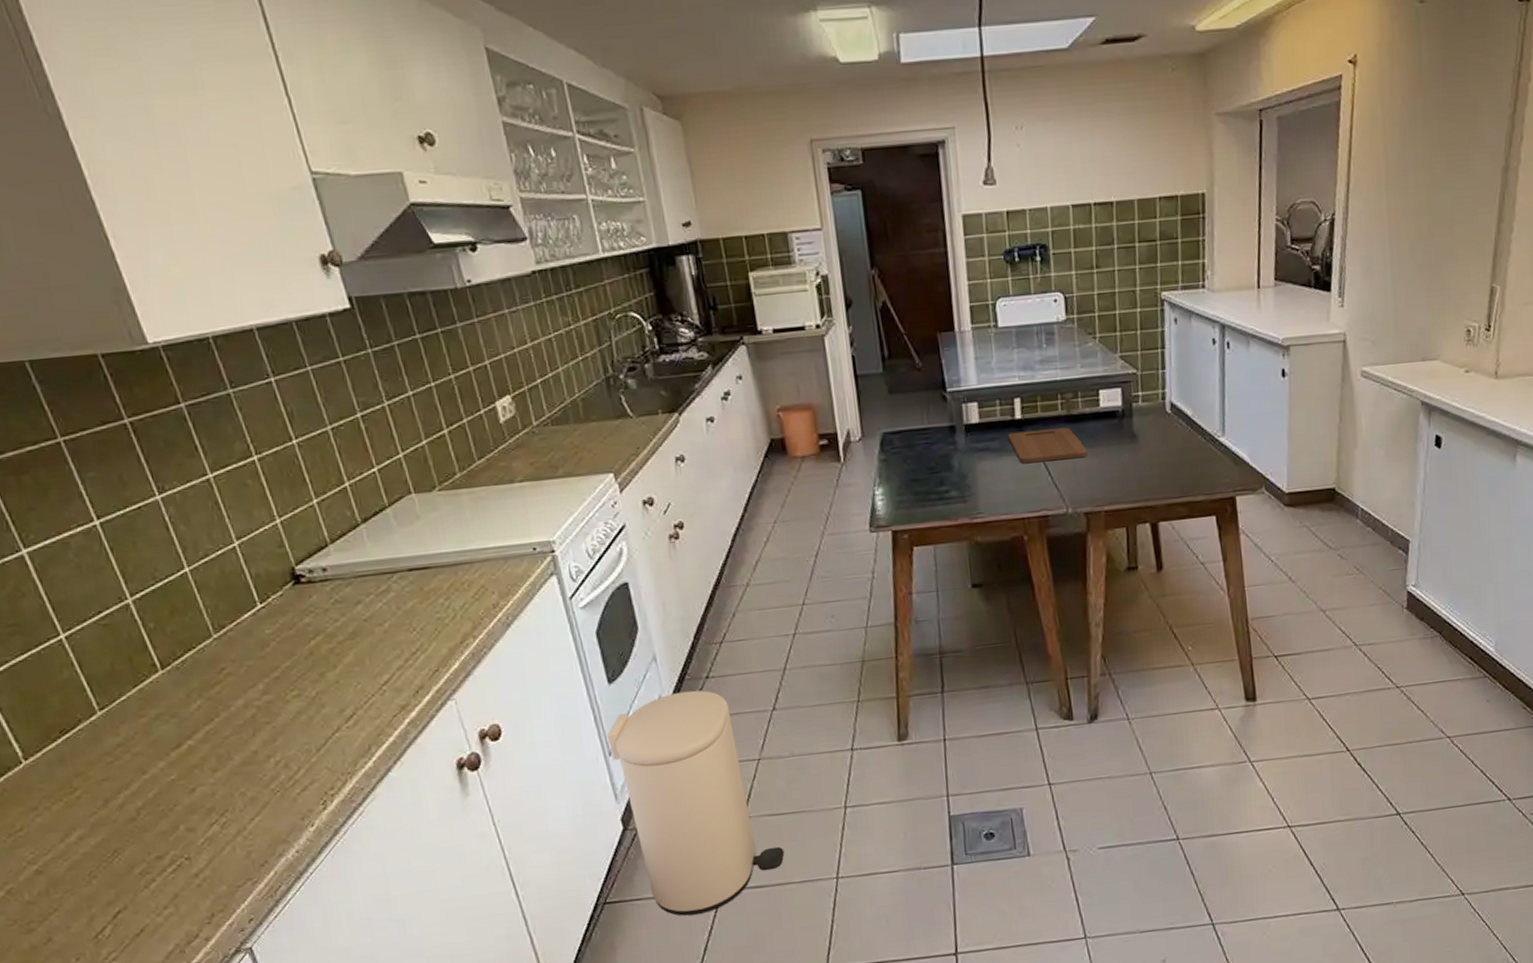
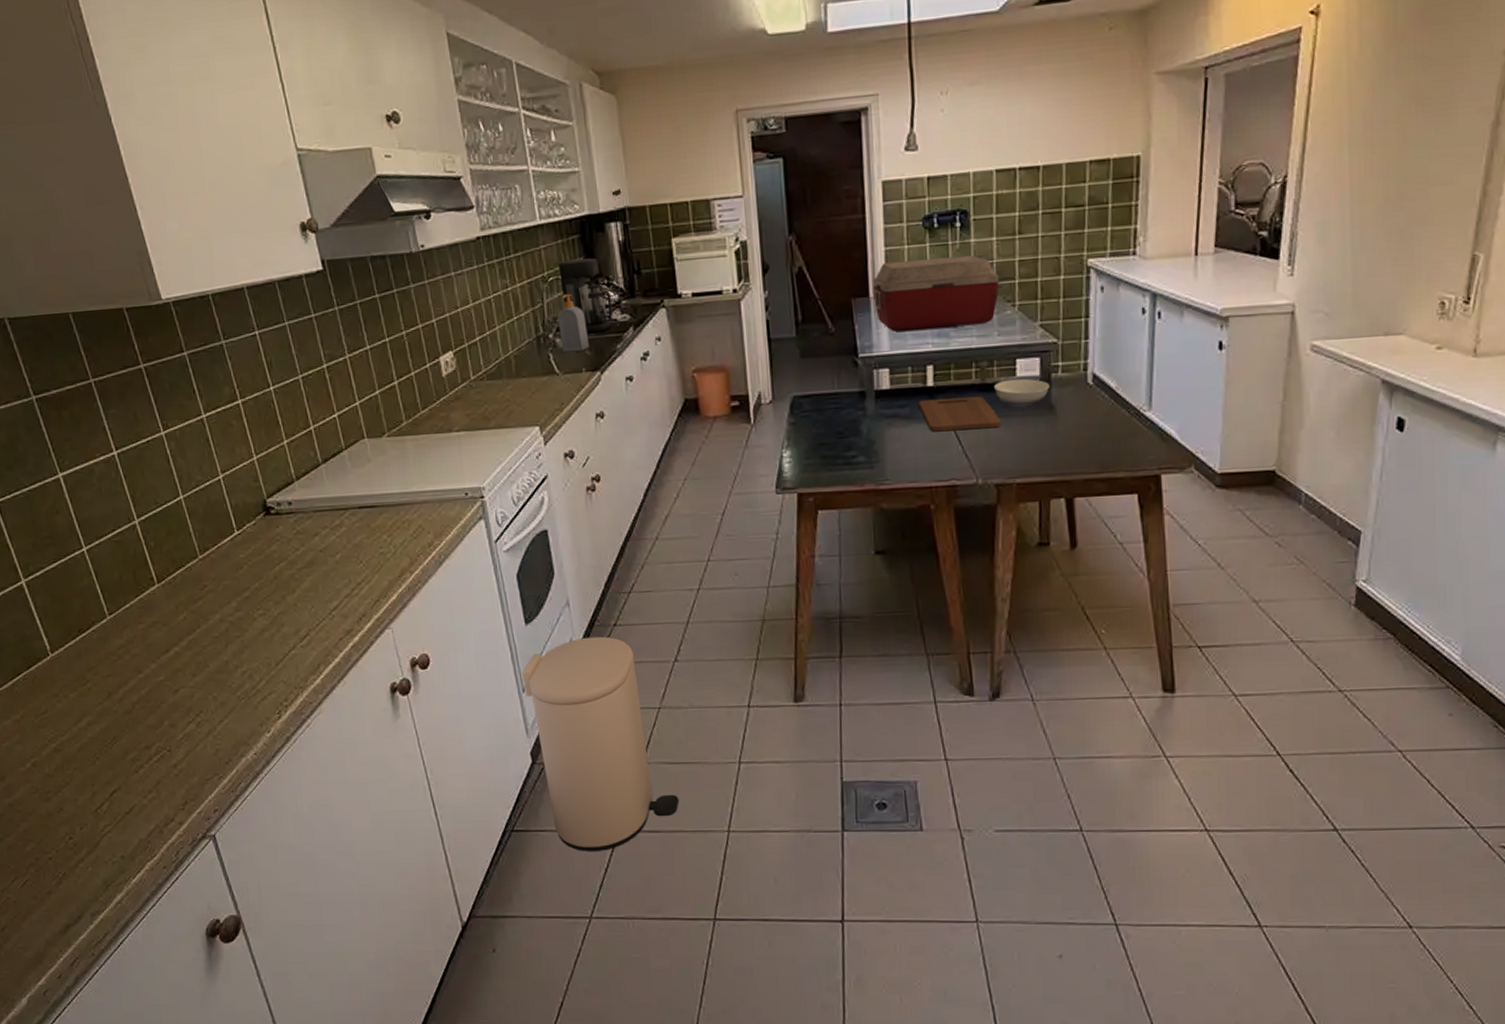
coffee maker: none [625,293,690,372] -> present [557,258,613,333]
soap bottle: none [628,331,665,394] -> present [557,293,590,353]
cooler: none [957,288,1080,366] -> present [873,255,1000,332]
bowl: none [1079,408,1132,436] -> present [994,378,1051,407]

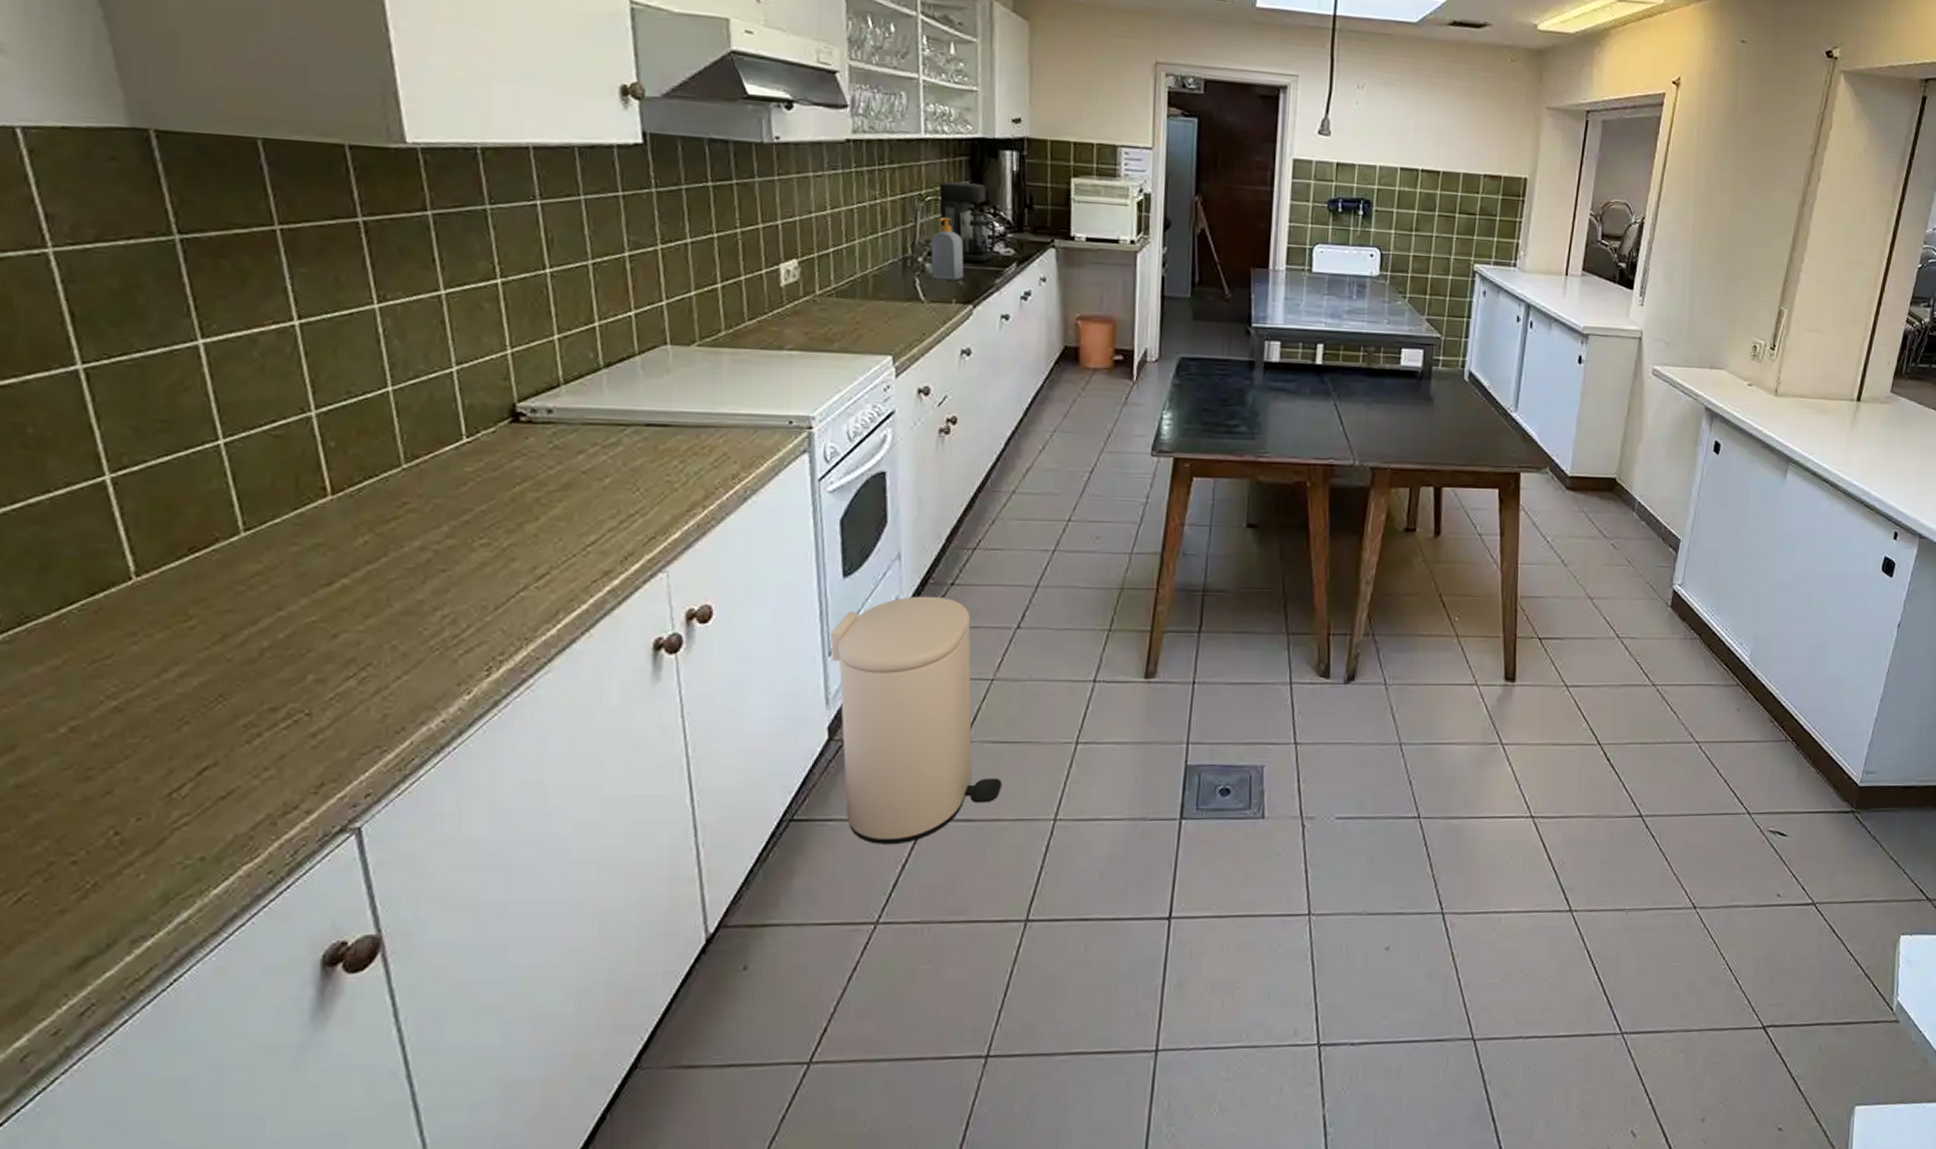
cooler: present [873,255,1000,332] -> none [1273,237,1394,311]
cutting board: present [919,396,1002,432] -> none [1306,377,1383,413]
bowl: present [994,378,1051,407] -> none [1379,367,1431,395]

